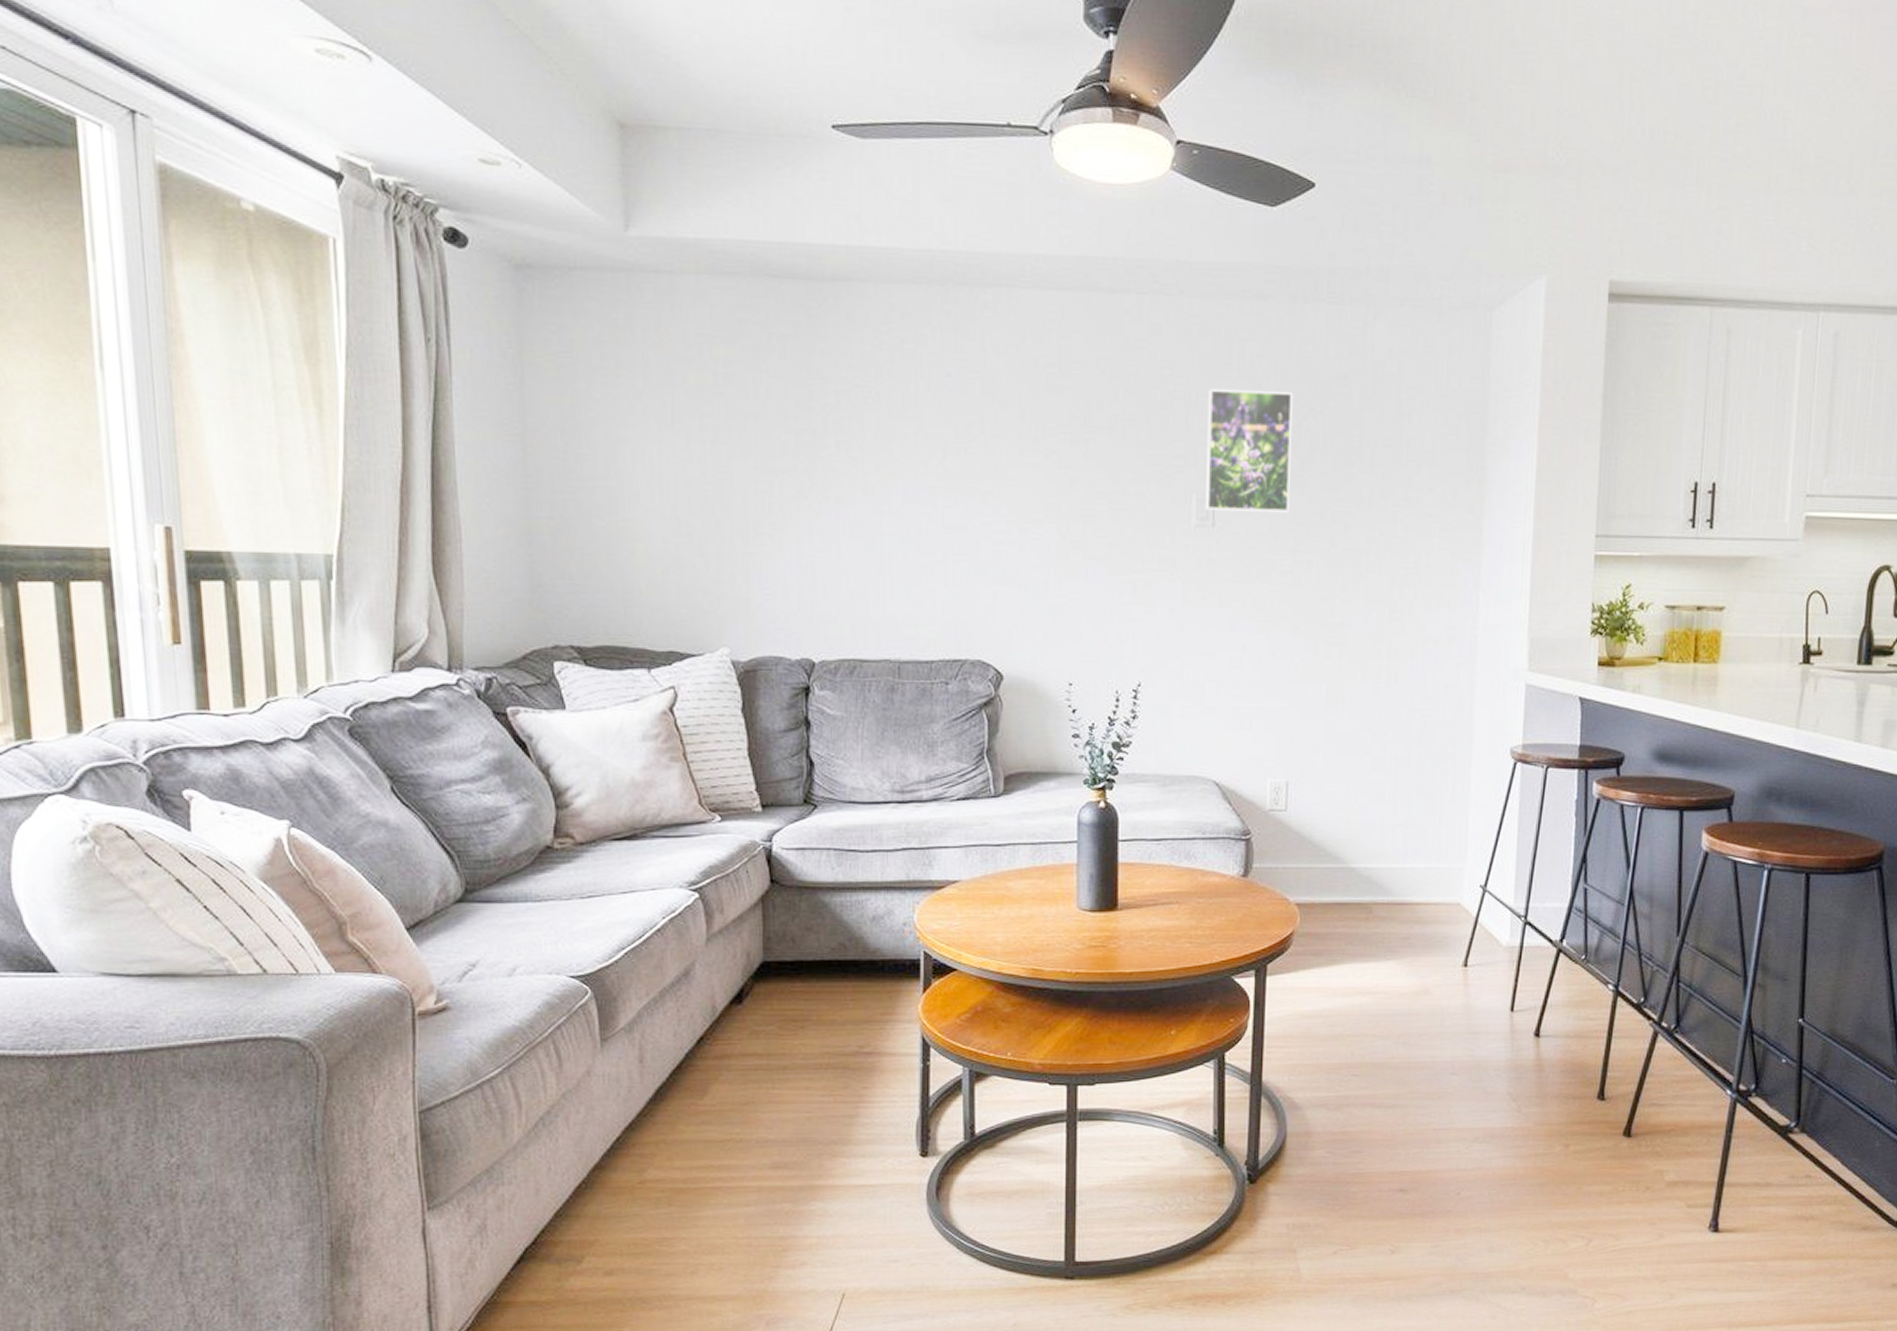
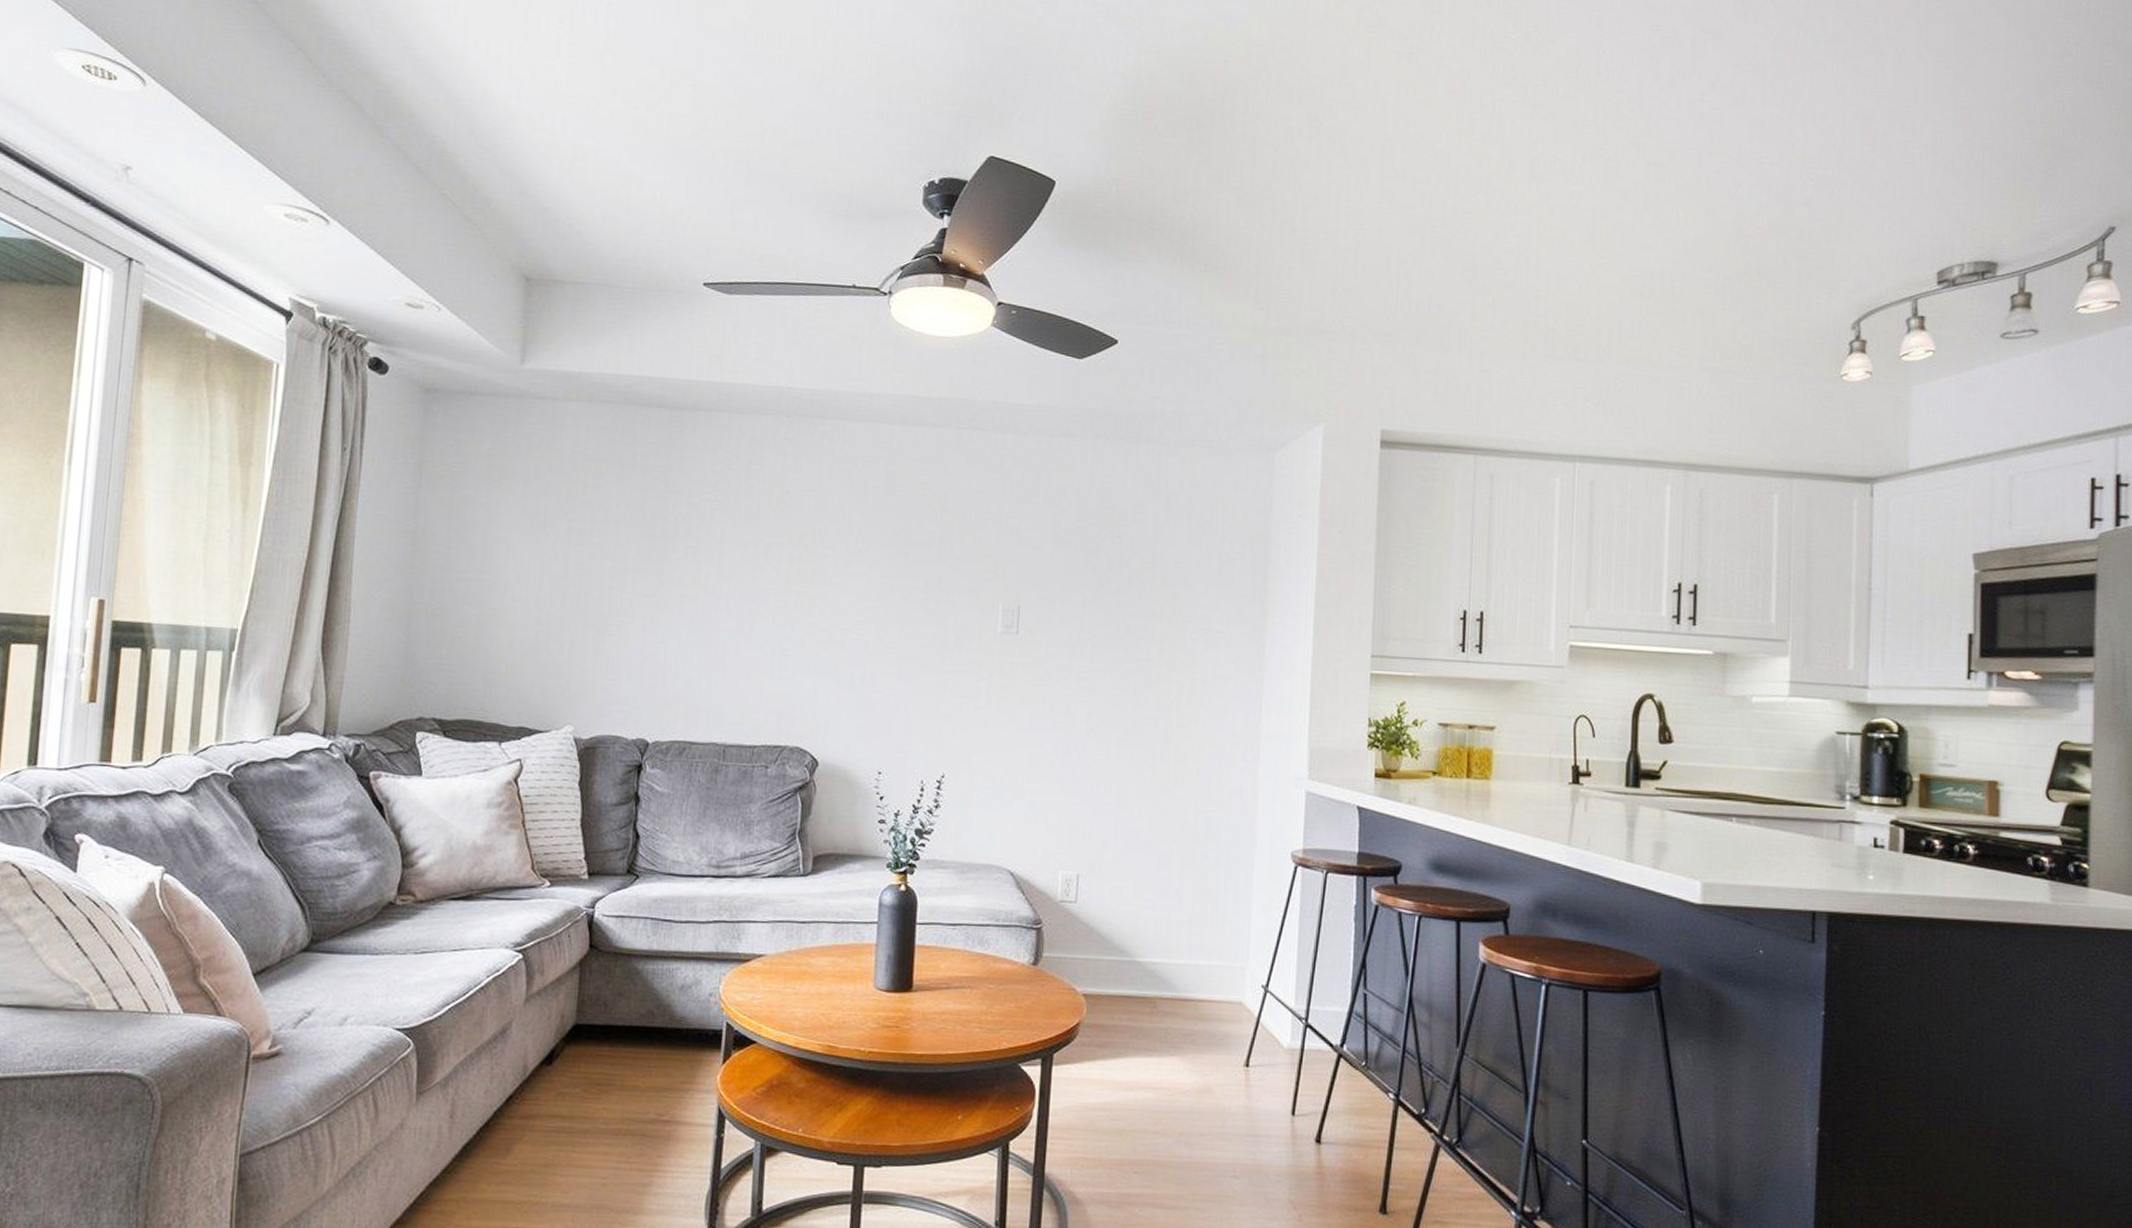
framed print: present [1206,388,1292,514] -> none [1011,511,1093,625]

